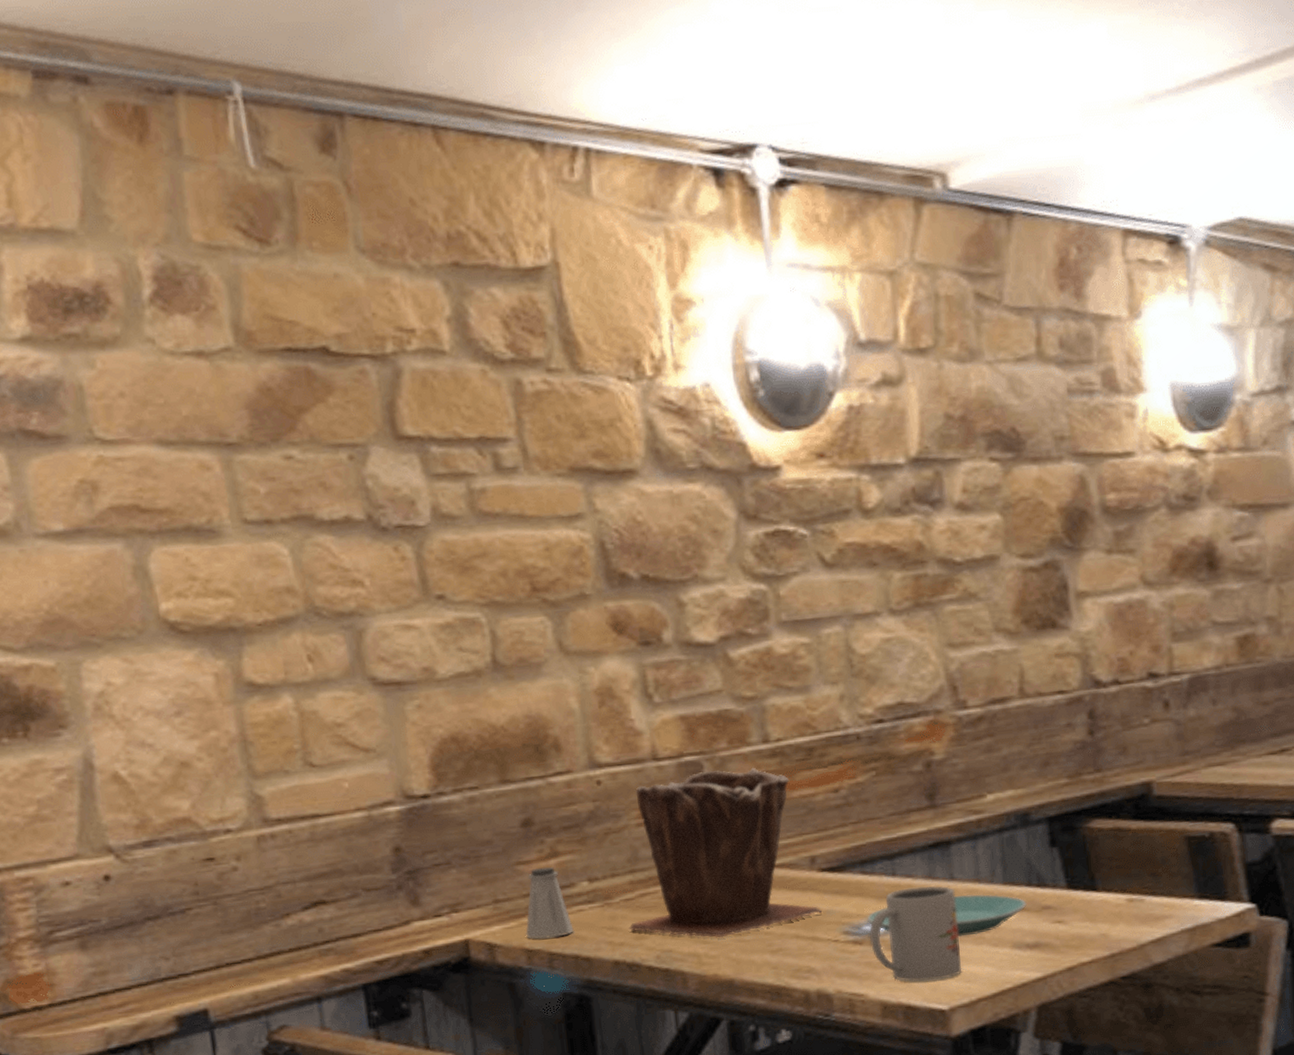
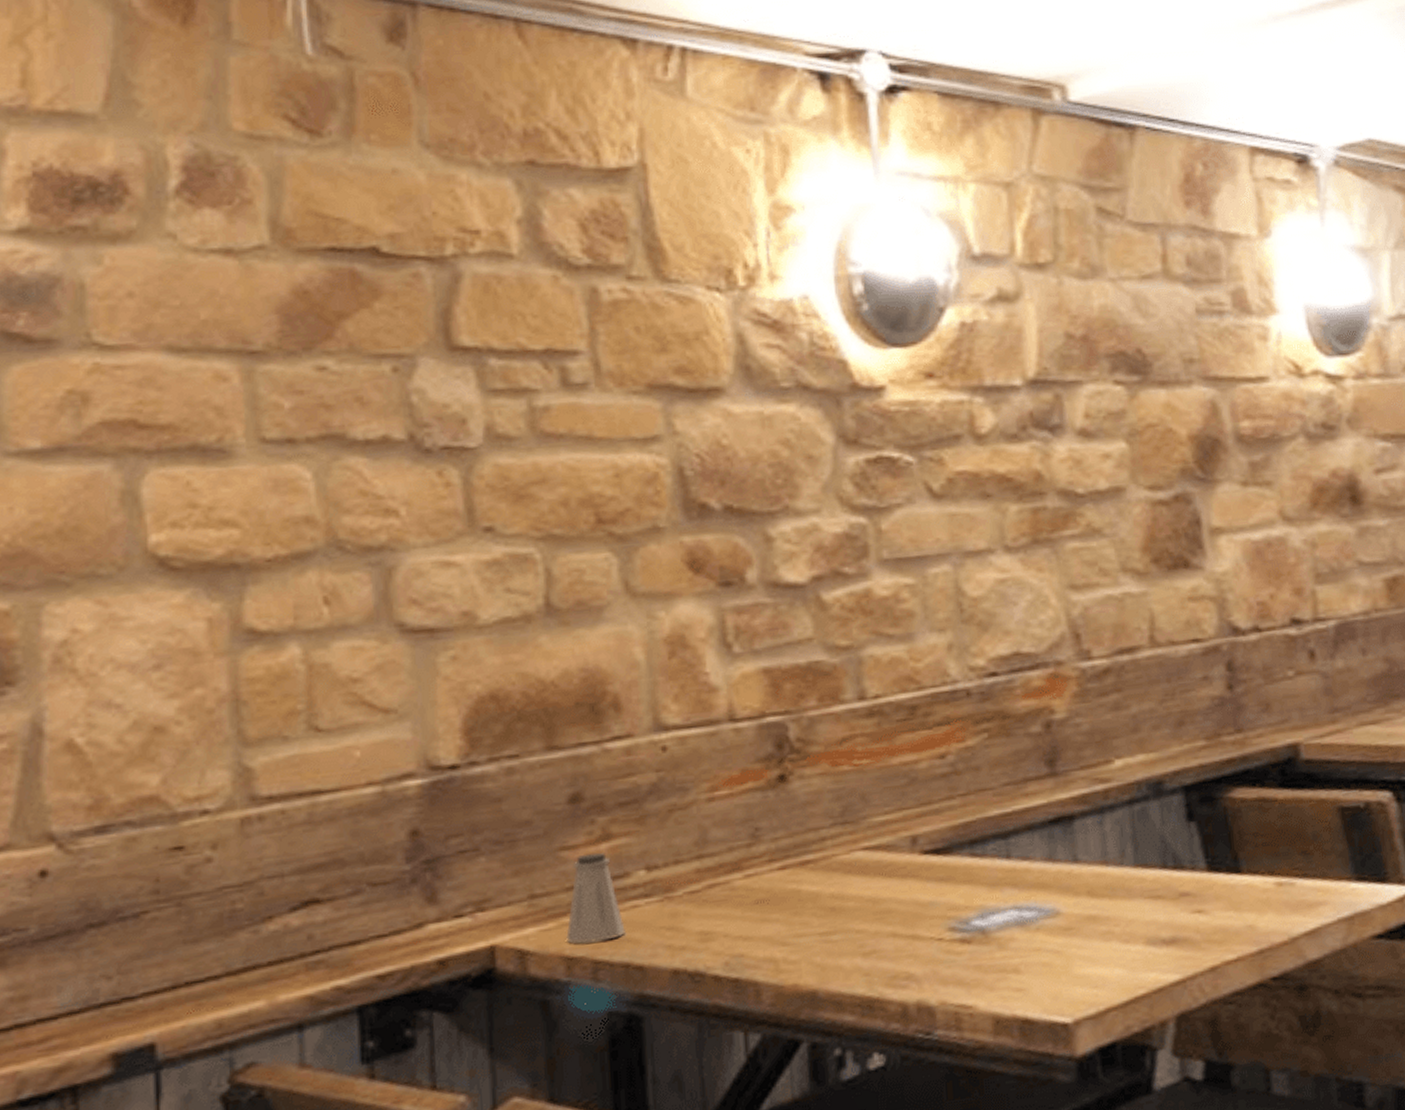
plant pot: present [629,768,822,938] -> none [692,730,924,939]
plate: present [867,894,1027,937] -> none [977,879,1162,932]
mug: present [869,886,961,982] -> none [979,870,1087,989]

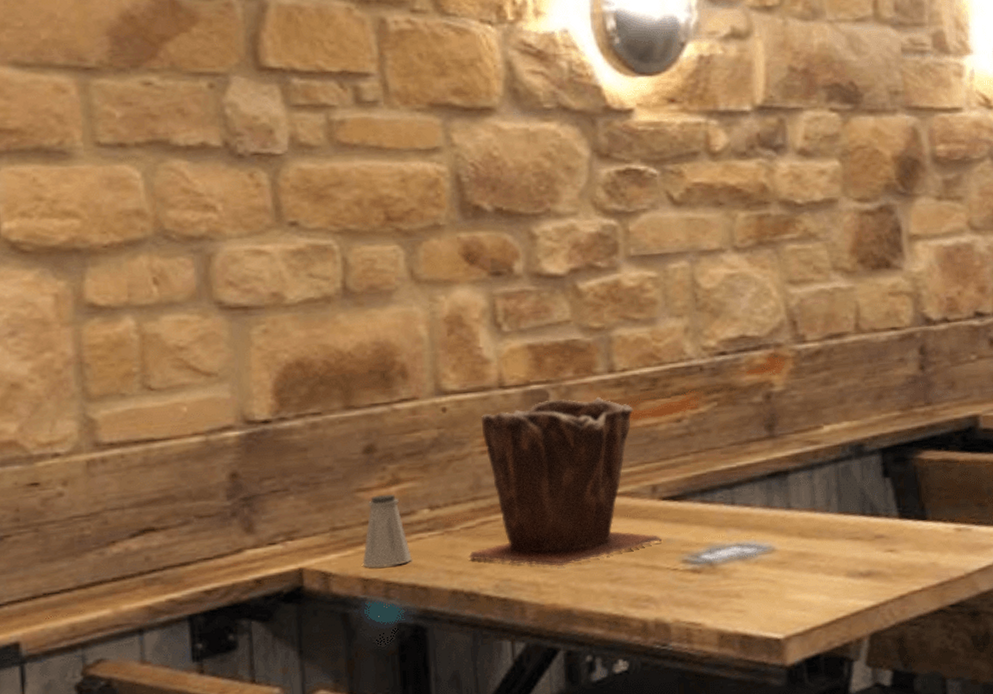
plant pot: none [692,730,924,939] -> present [468,397,662,567]

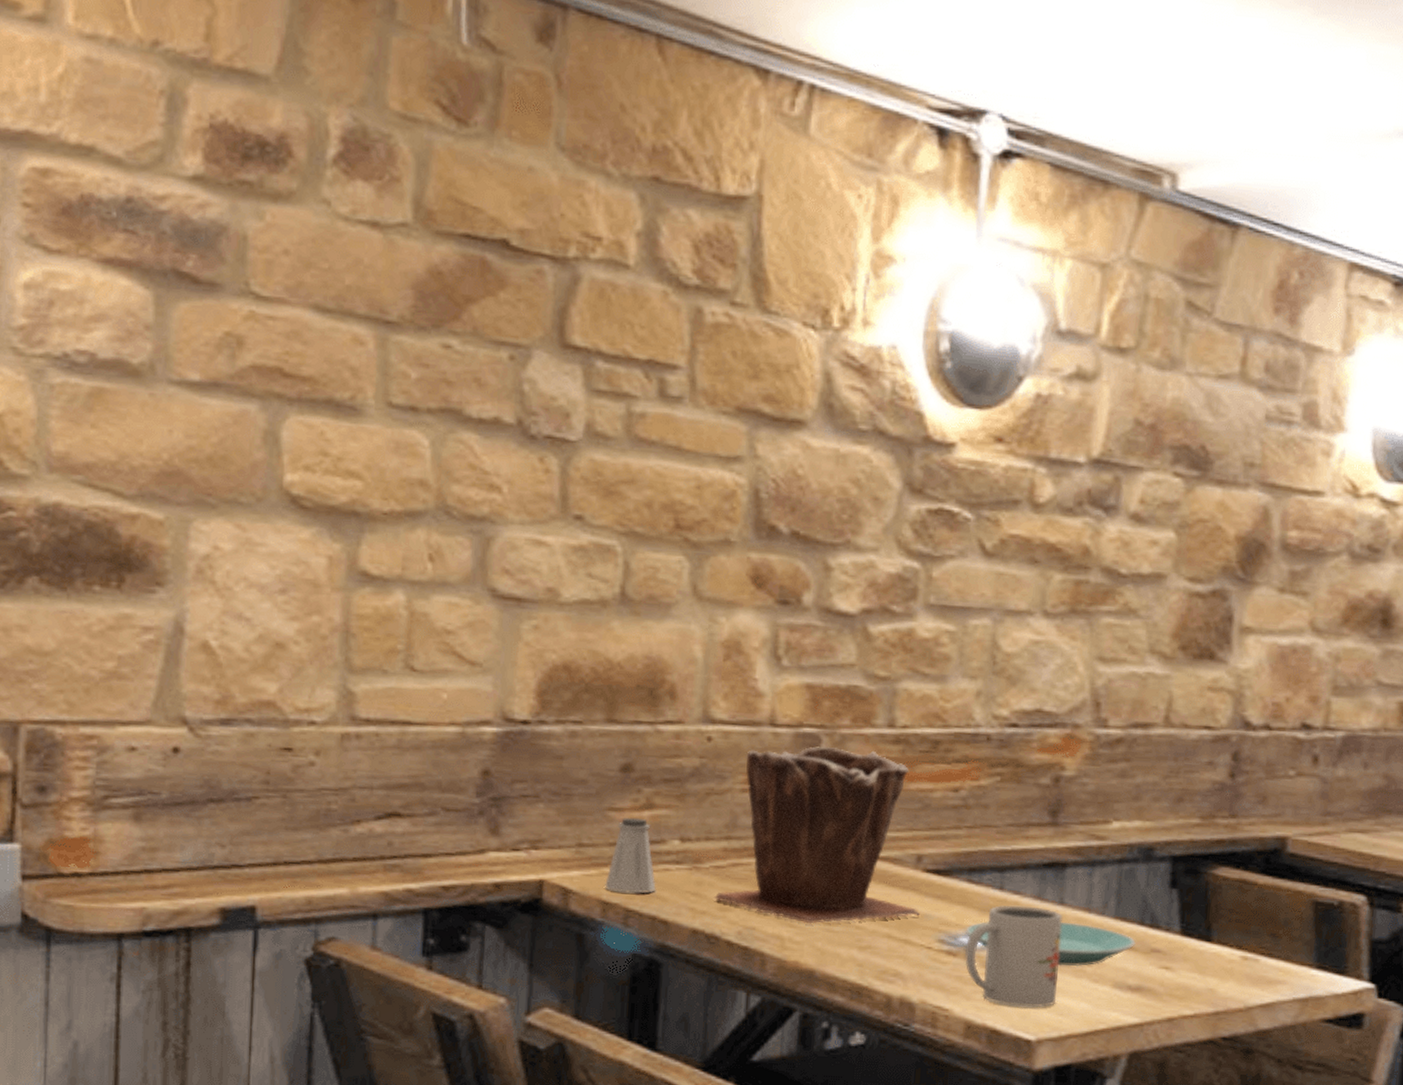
plate: none [706,523,861,566] -> present [966,921,1136,967]
mug: none [708,515,797,610] -> present [964,905,1063,1008]

